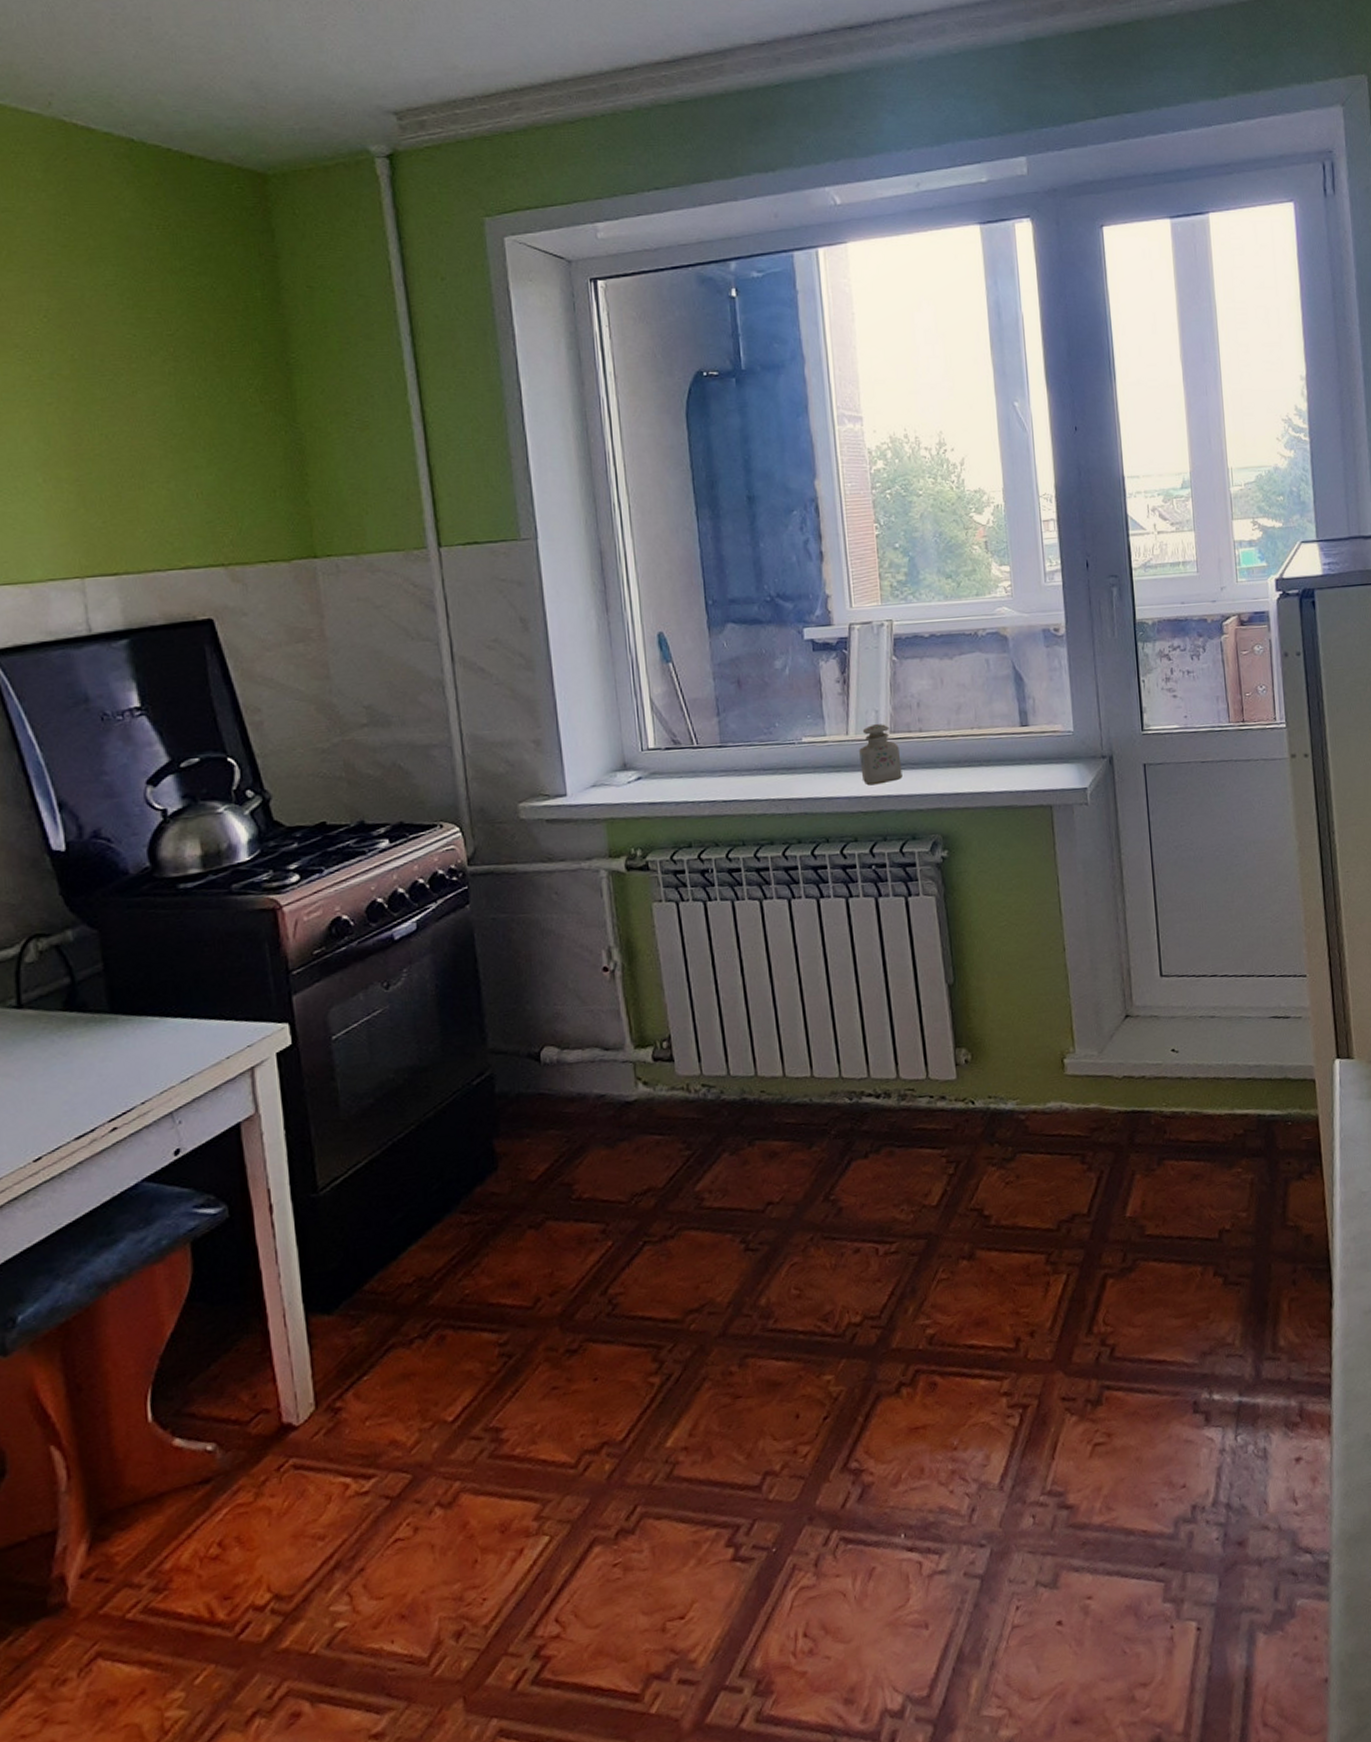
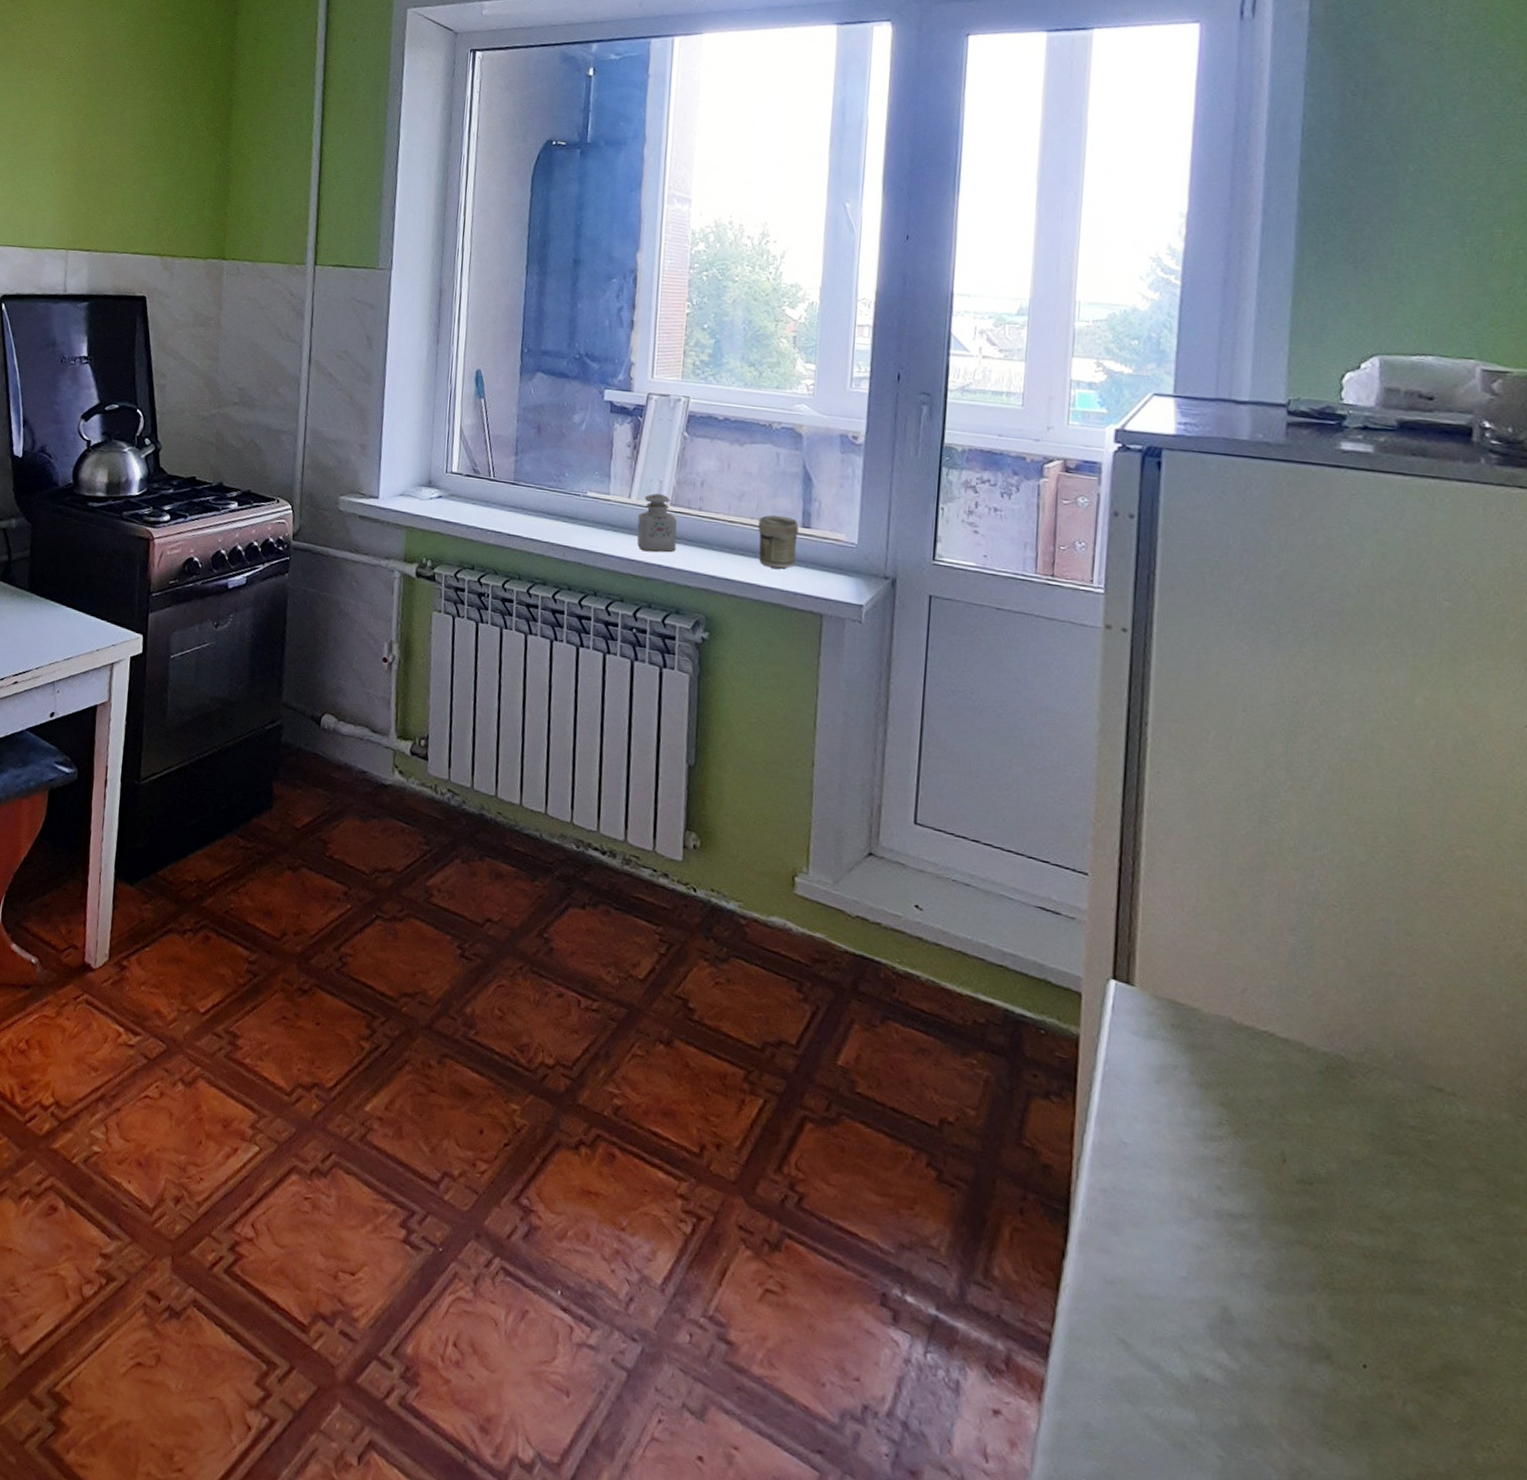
jar: none [979,719,1020,773] -> present [758,514,799,569]

